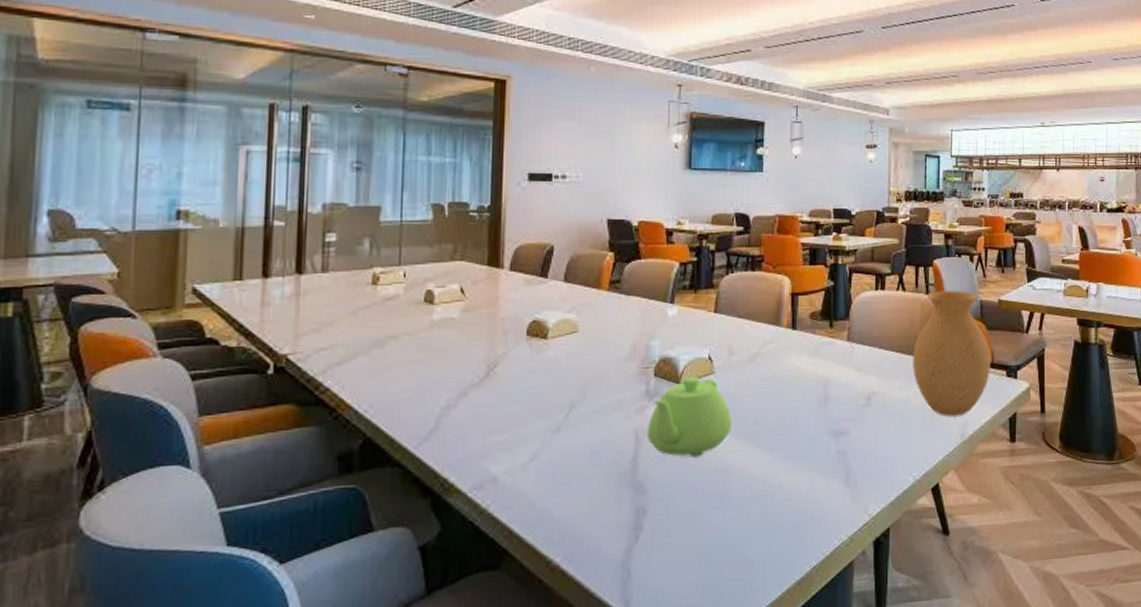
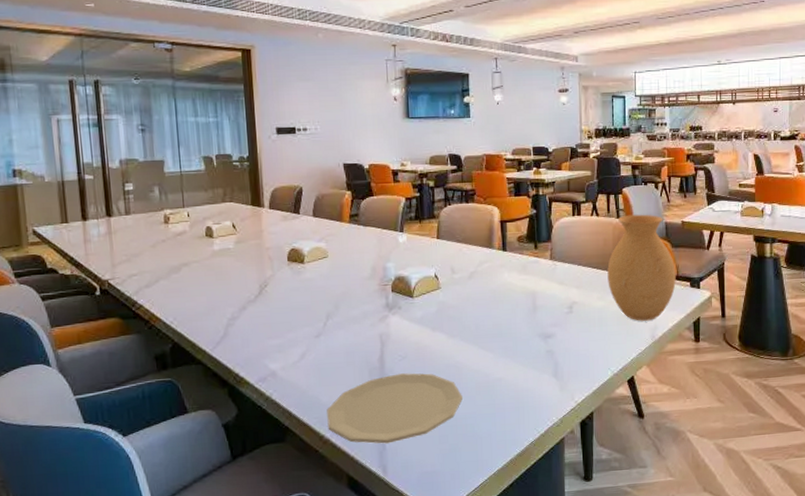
plate: none [558,478,732,571] -> present [327,373,463,444]
teapot: present [646,377,733,458] -> none [389,292,458,356]

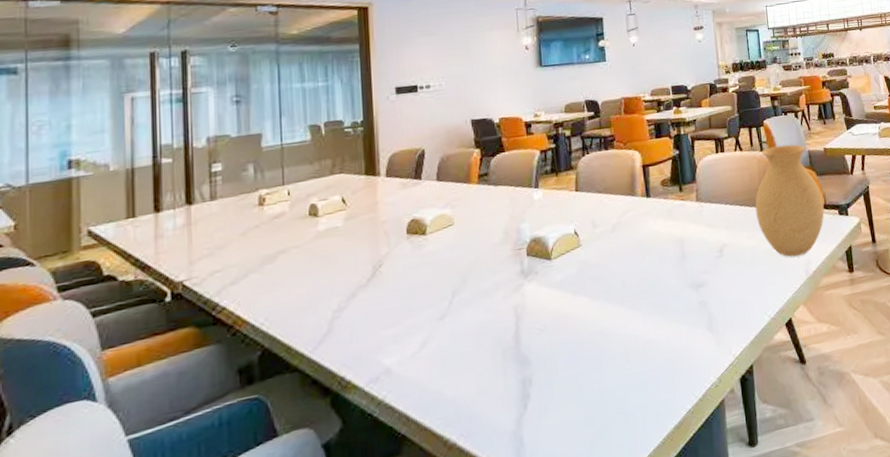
plate: present [327,373,463,444] -> none [452,345,610,443]

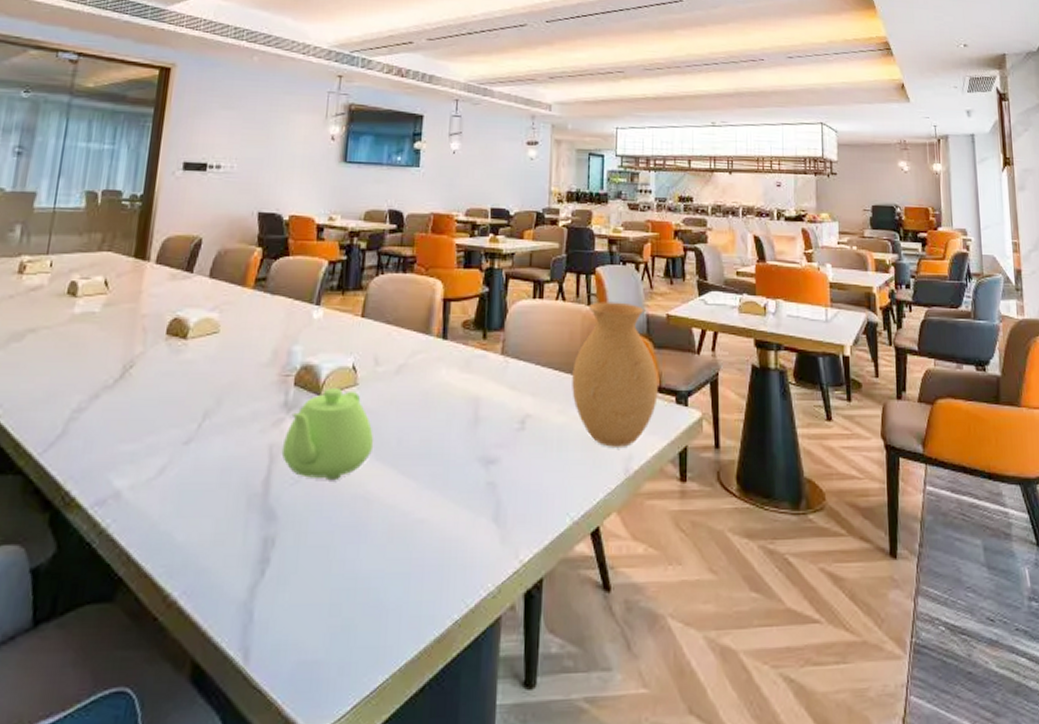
teapot: none [525,251,602,327] -> present [281,389,374,481]

